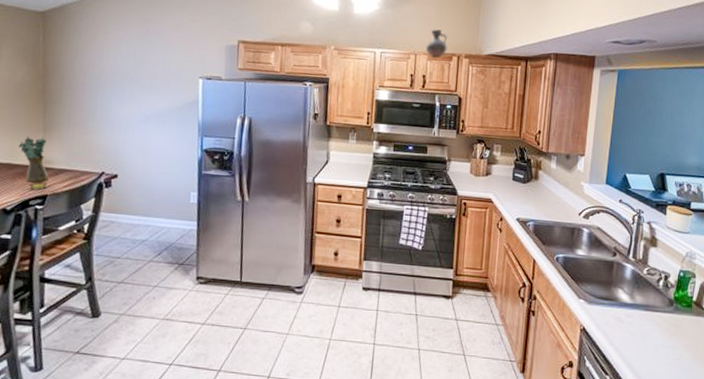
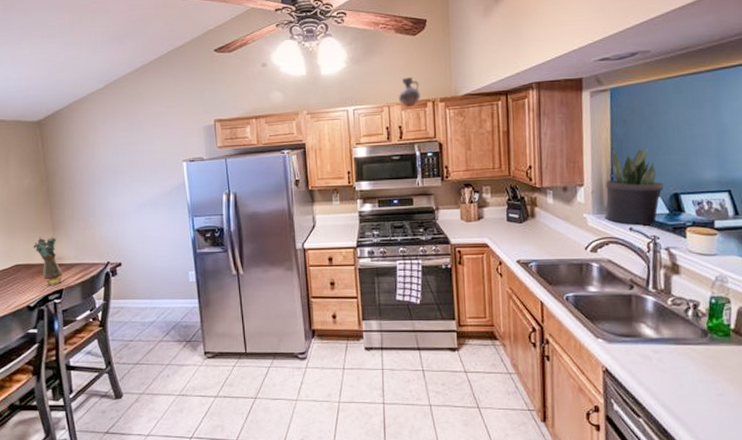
planter: none [599,123,654,200] -> present [605,146,664,226]

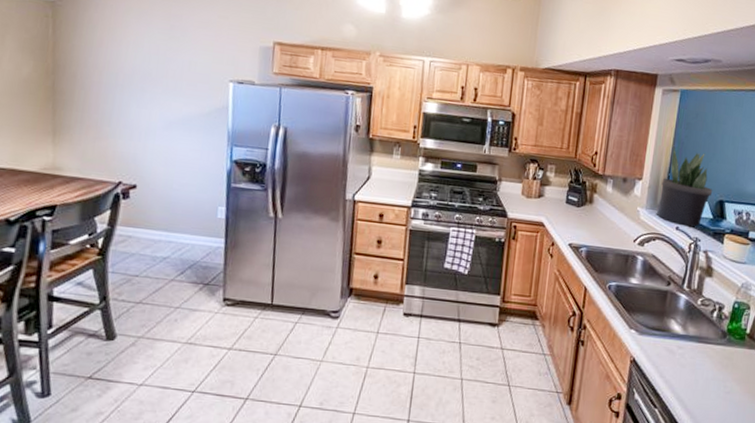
vase: present [33,237,62,285] -> none [23,139,59,199]
ceramic jug: present [398,77,421,107] -> none [478,38,502,70]

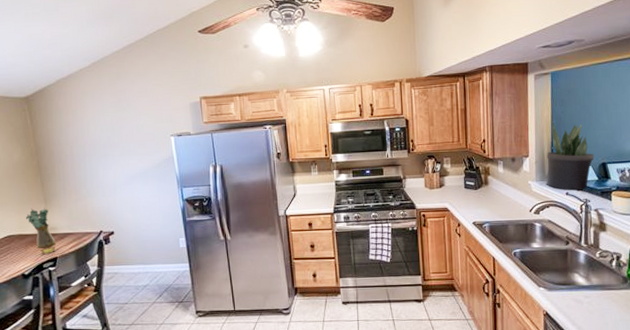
vase: none [23,139,59,199] -> present [25,208,56,254]

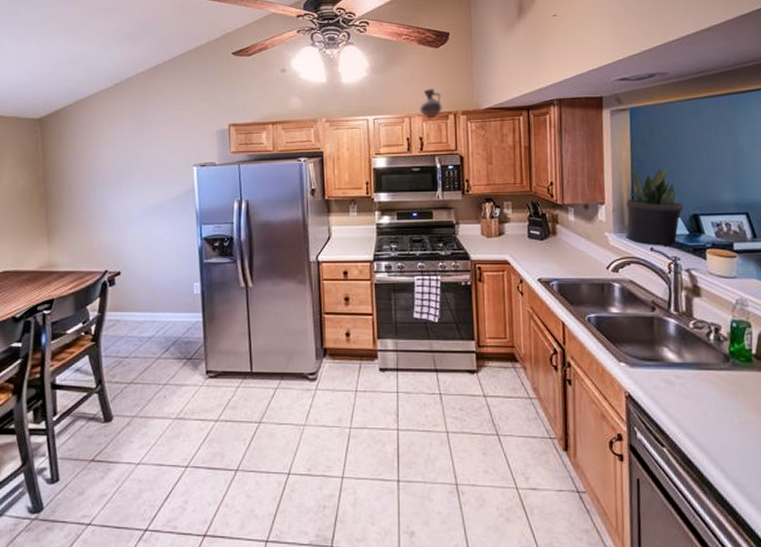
vase: present [25,208,56,254] -> none [23,242,54,294]
ceramic jug: none [369,60,389,86] -> present [420,89,442,118]

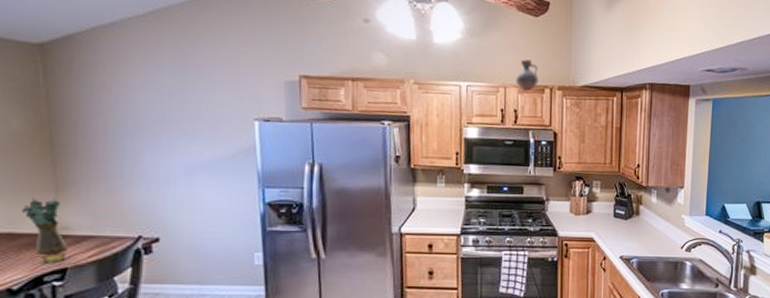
vase: none [23,242,54,294] -> present [21,198,67,262]
planter: present [626,165,684,246] -> none [700,153,750,229]

